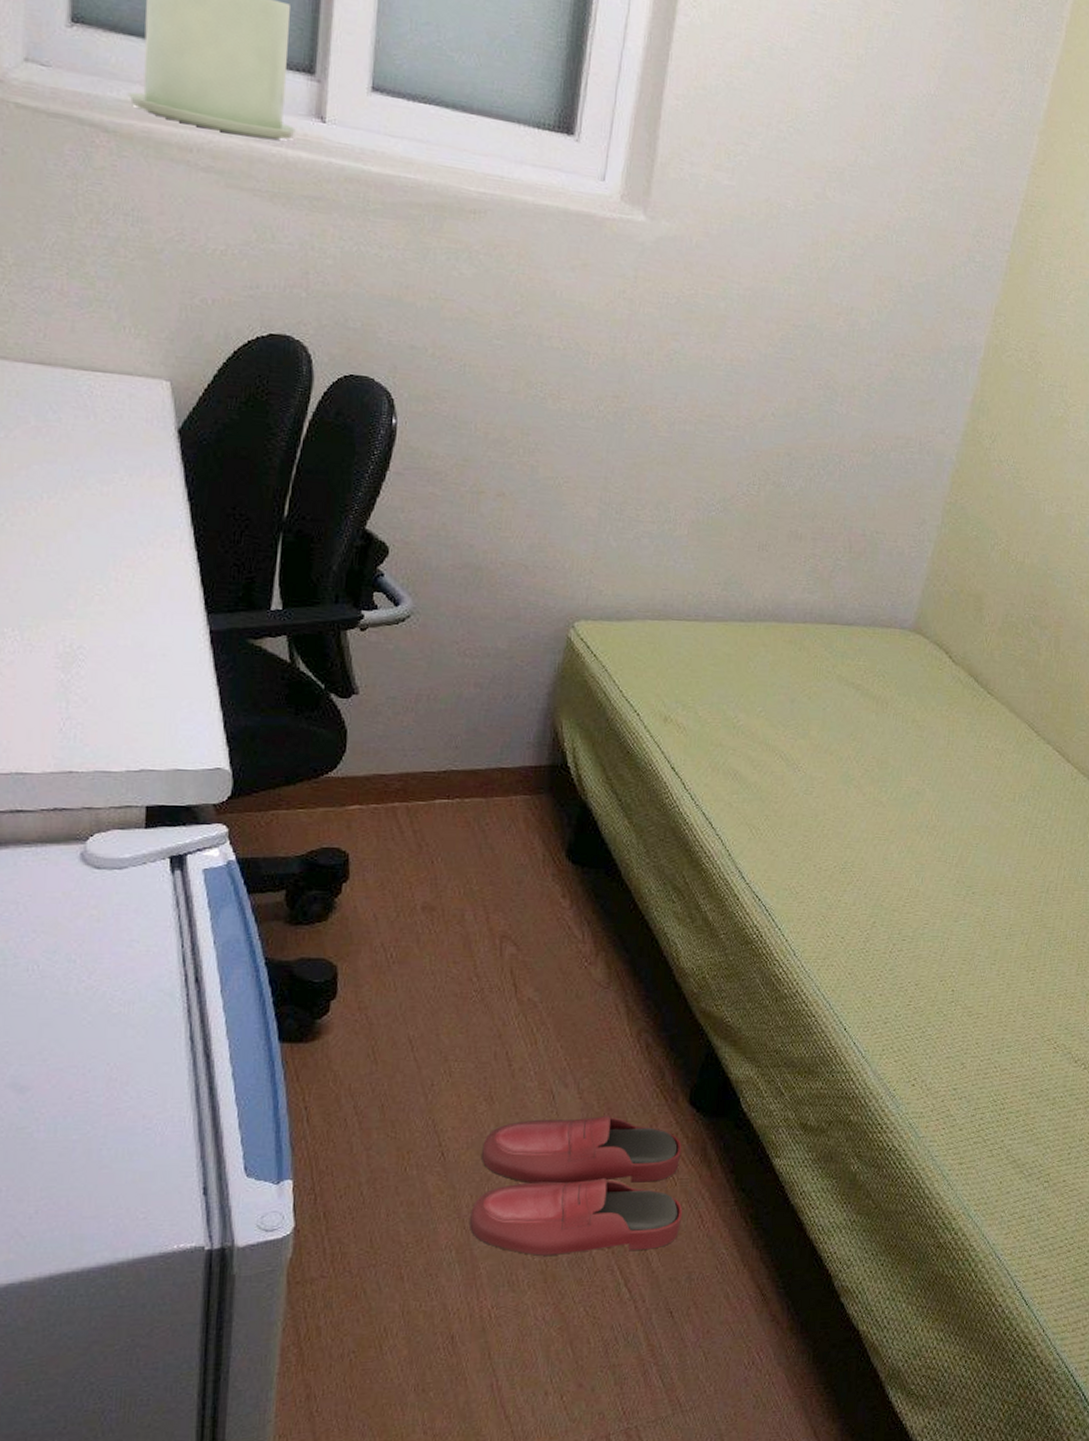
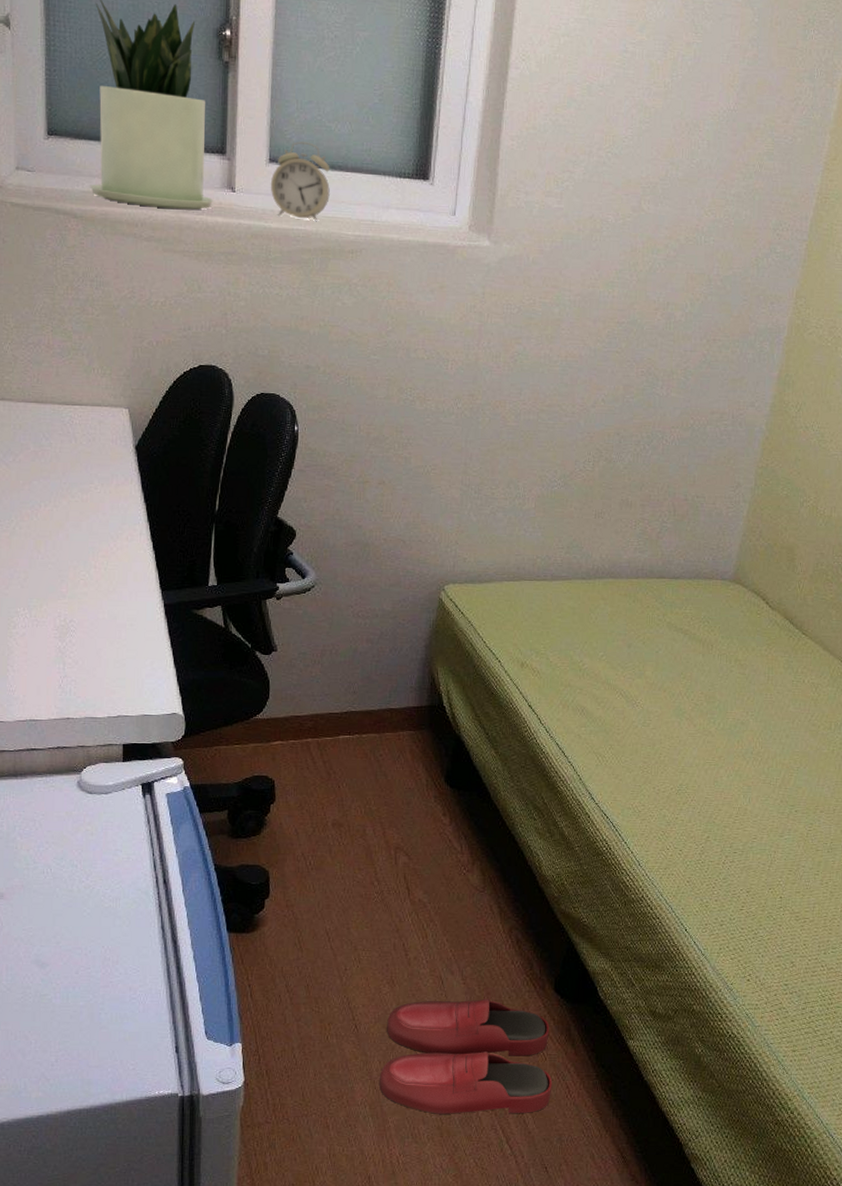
alarm clock: none [372,69,451,171] -> present [270,141,330,222]

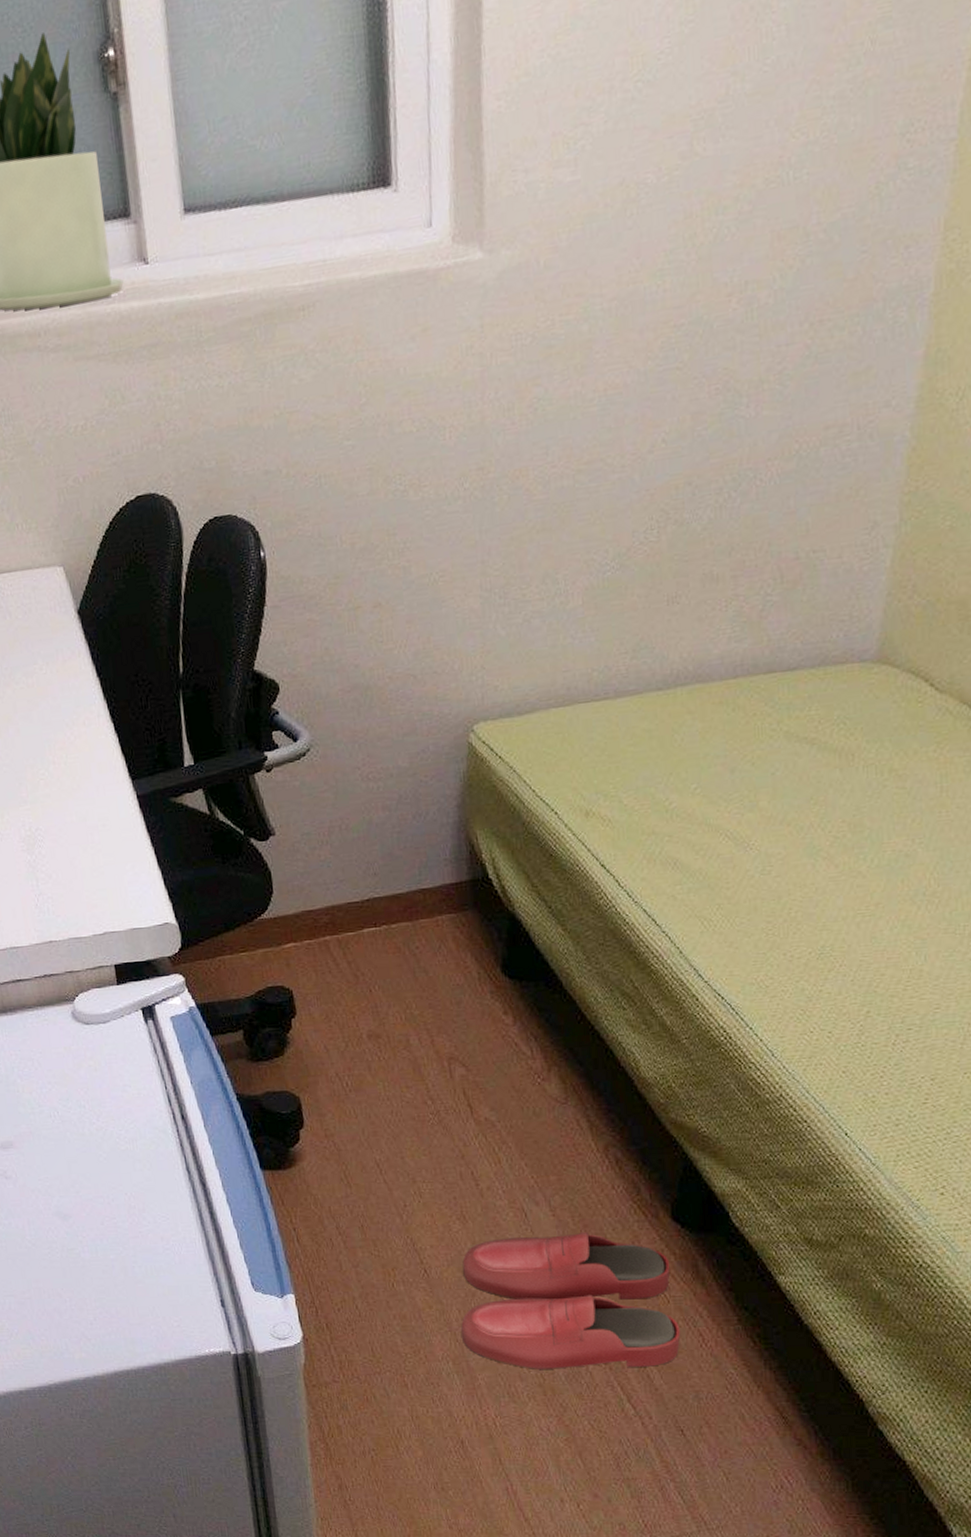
alarm clock: present [270,141,330,222] -> none [189,173,266,283]

